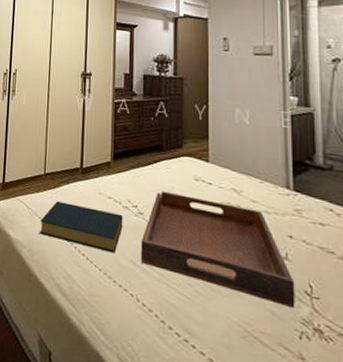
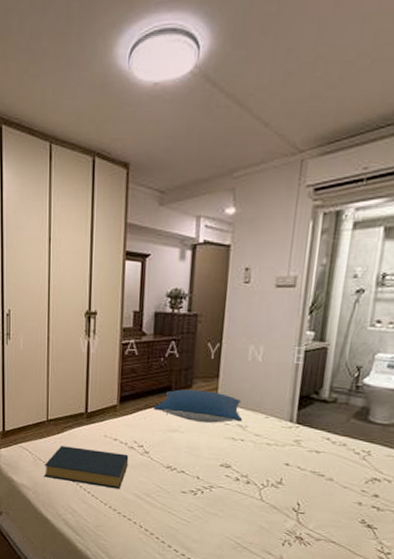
serving tray: present [140,190,295,308] -> none [144,430,285,522]
pillow: none [145,148,237,186] -> present [153,389,243,423]

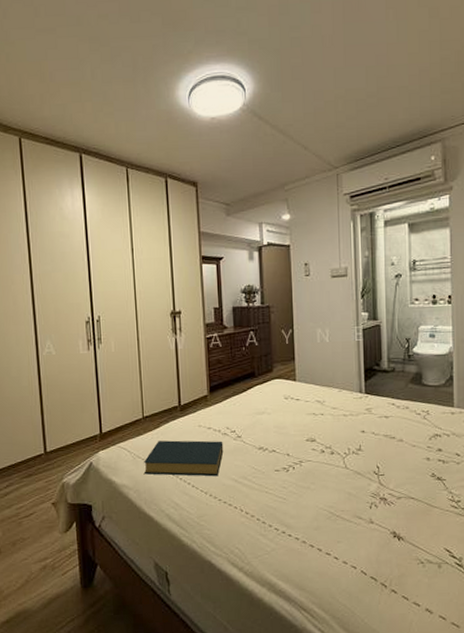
pillow: present [153,389,243,423] -> none [240,373,320,402]

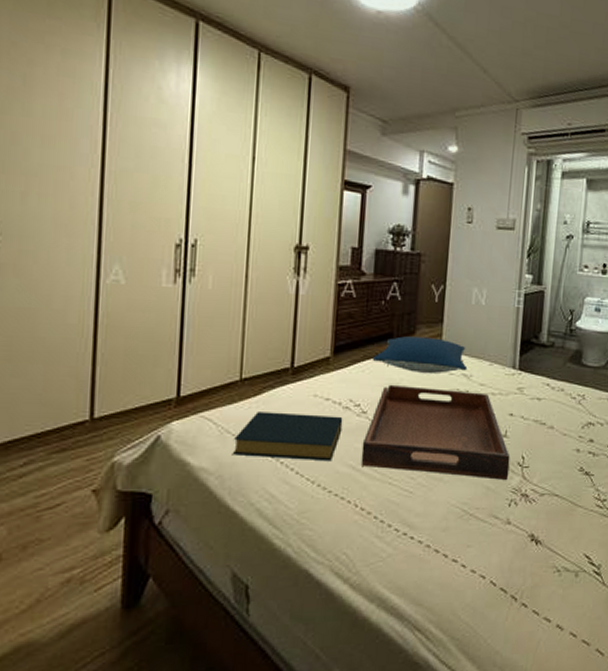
pillow: none [240,373,320,402] -> present [372,336,468,373]
serving tray: none [240,413,367,487] -> present [361,384,510,480]

